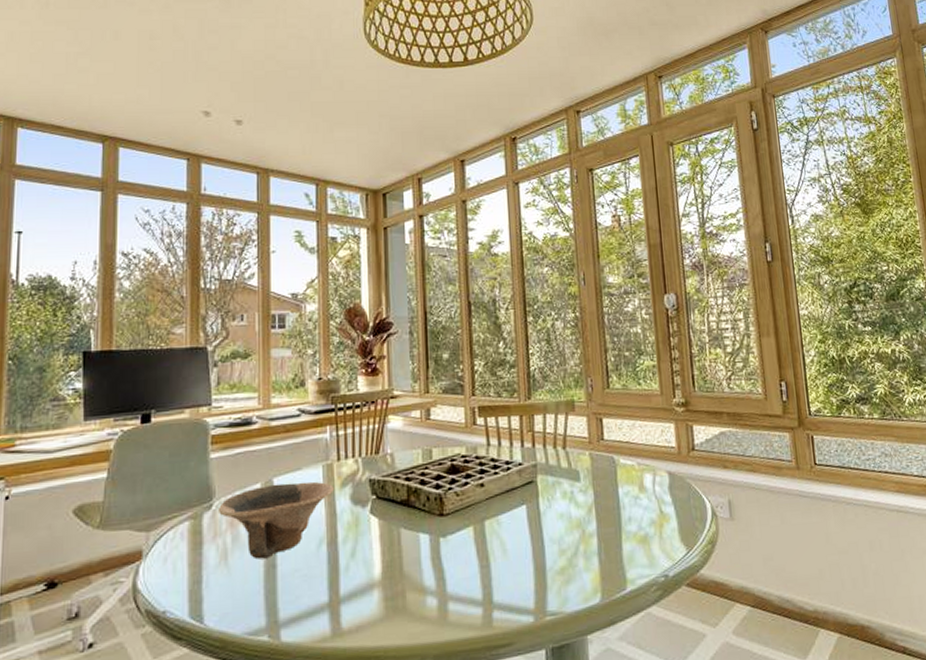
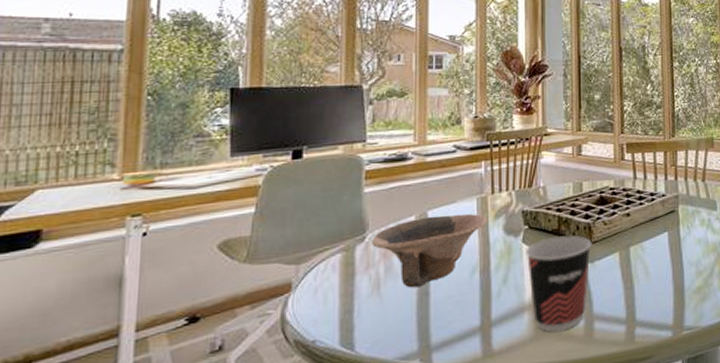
cup: none [374,506,444,612] -> present [525,235,592,332]

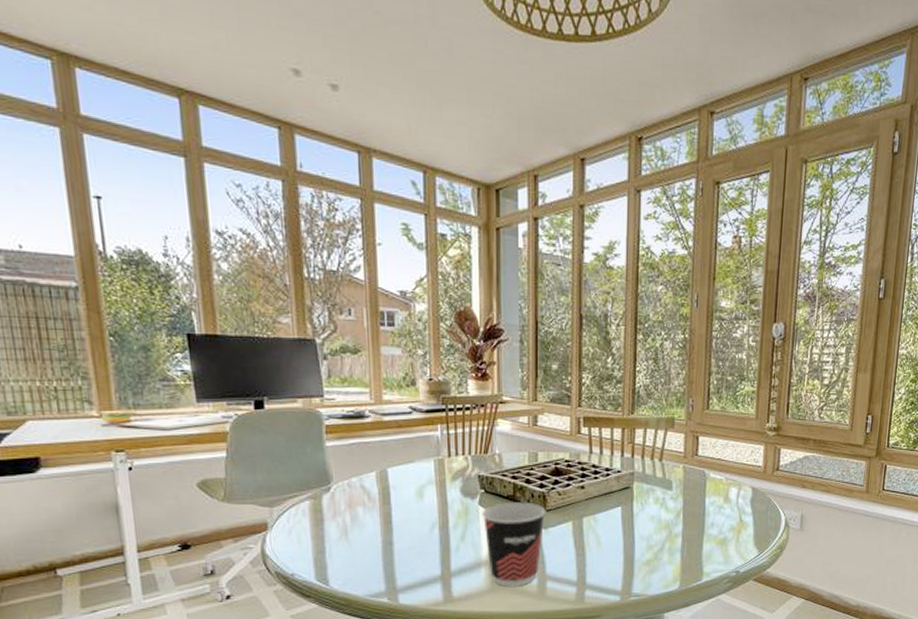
bowl: present [370,213,488,288] -> none [336,473,446,537]

